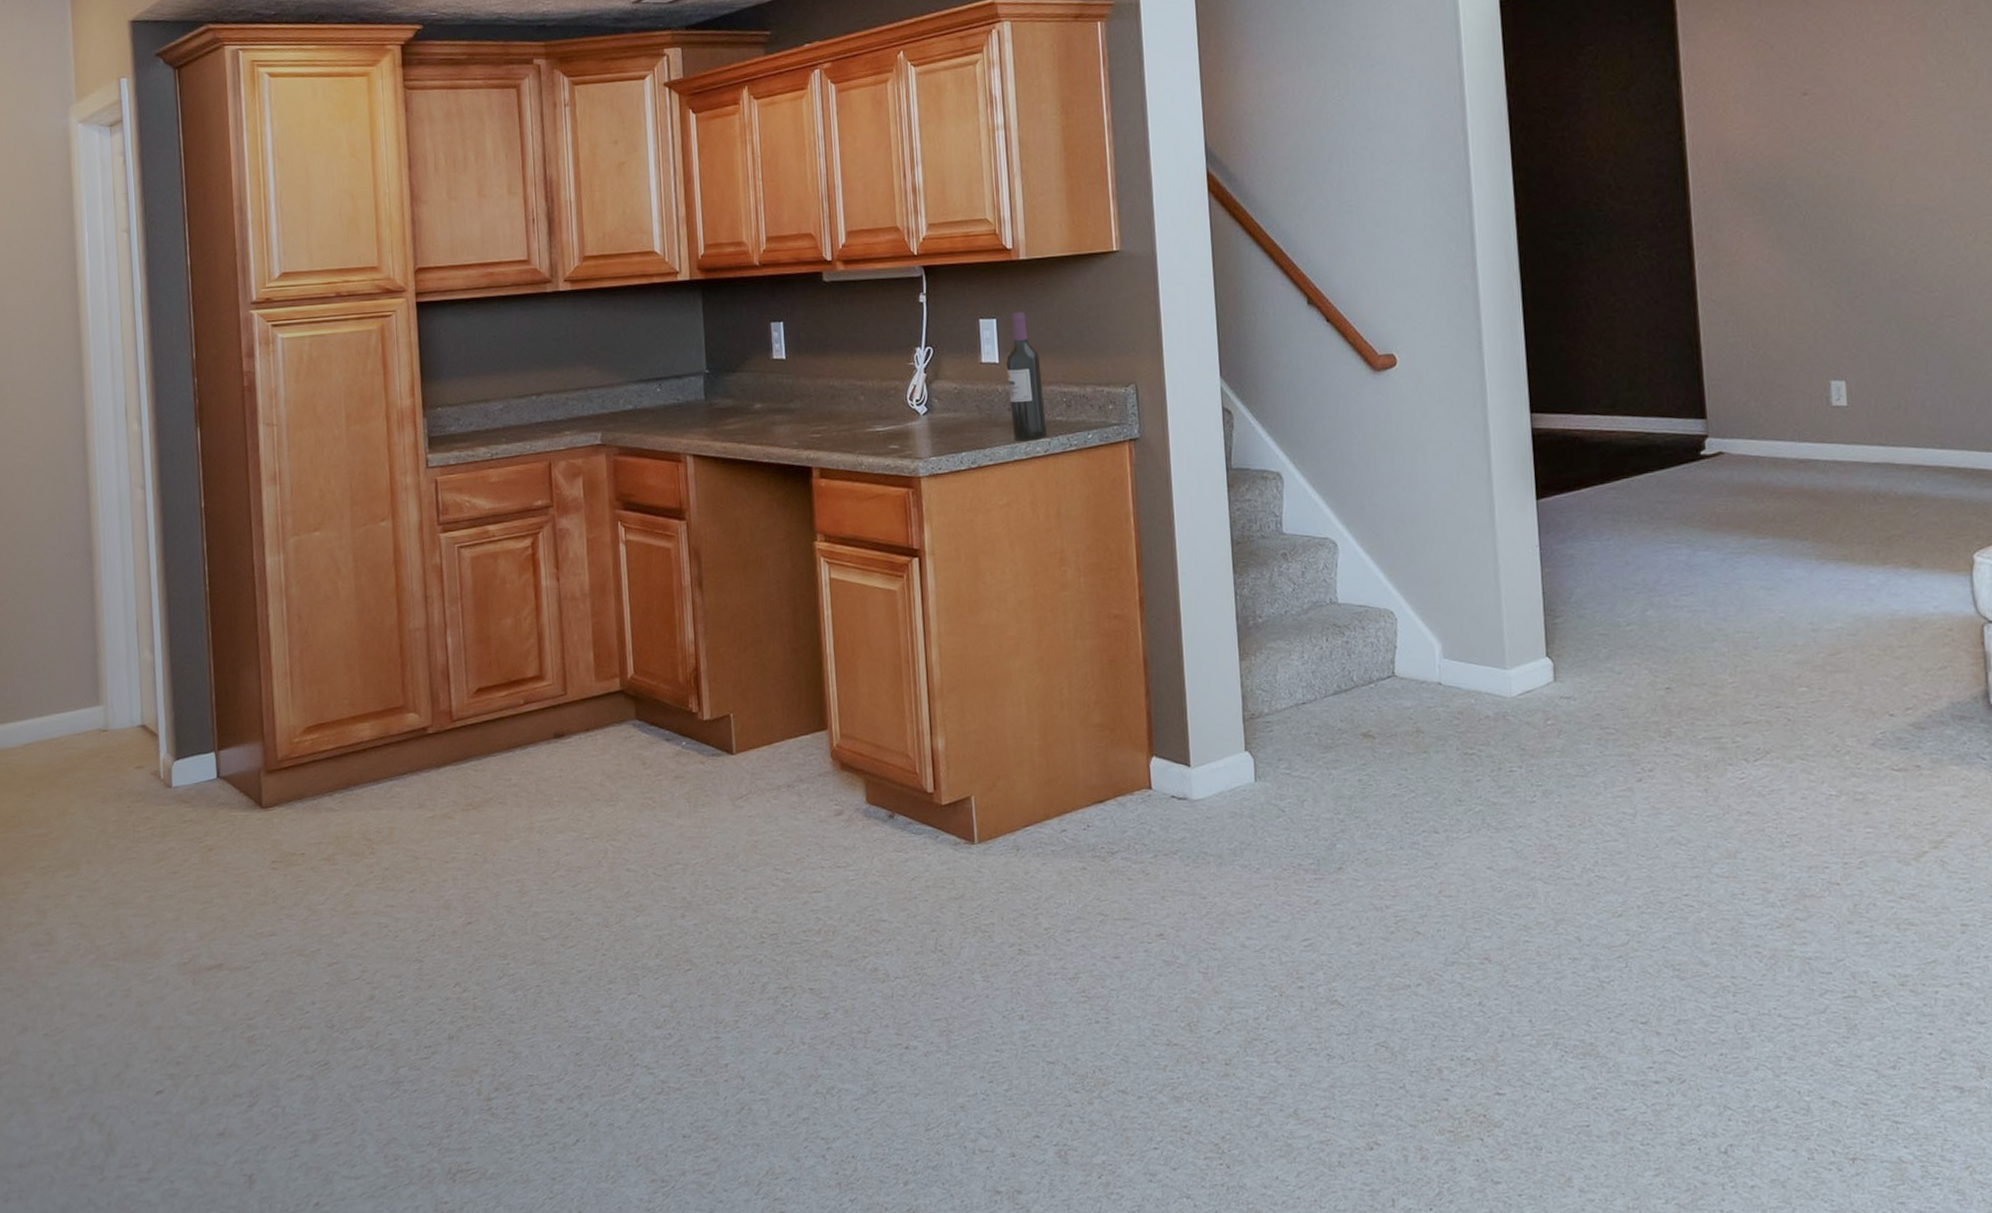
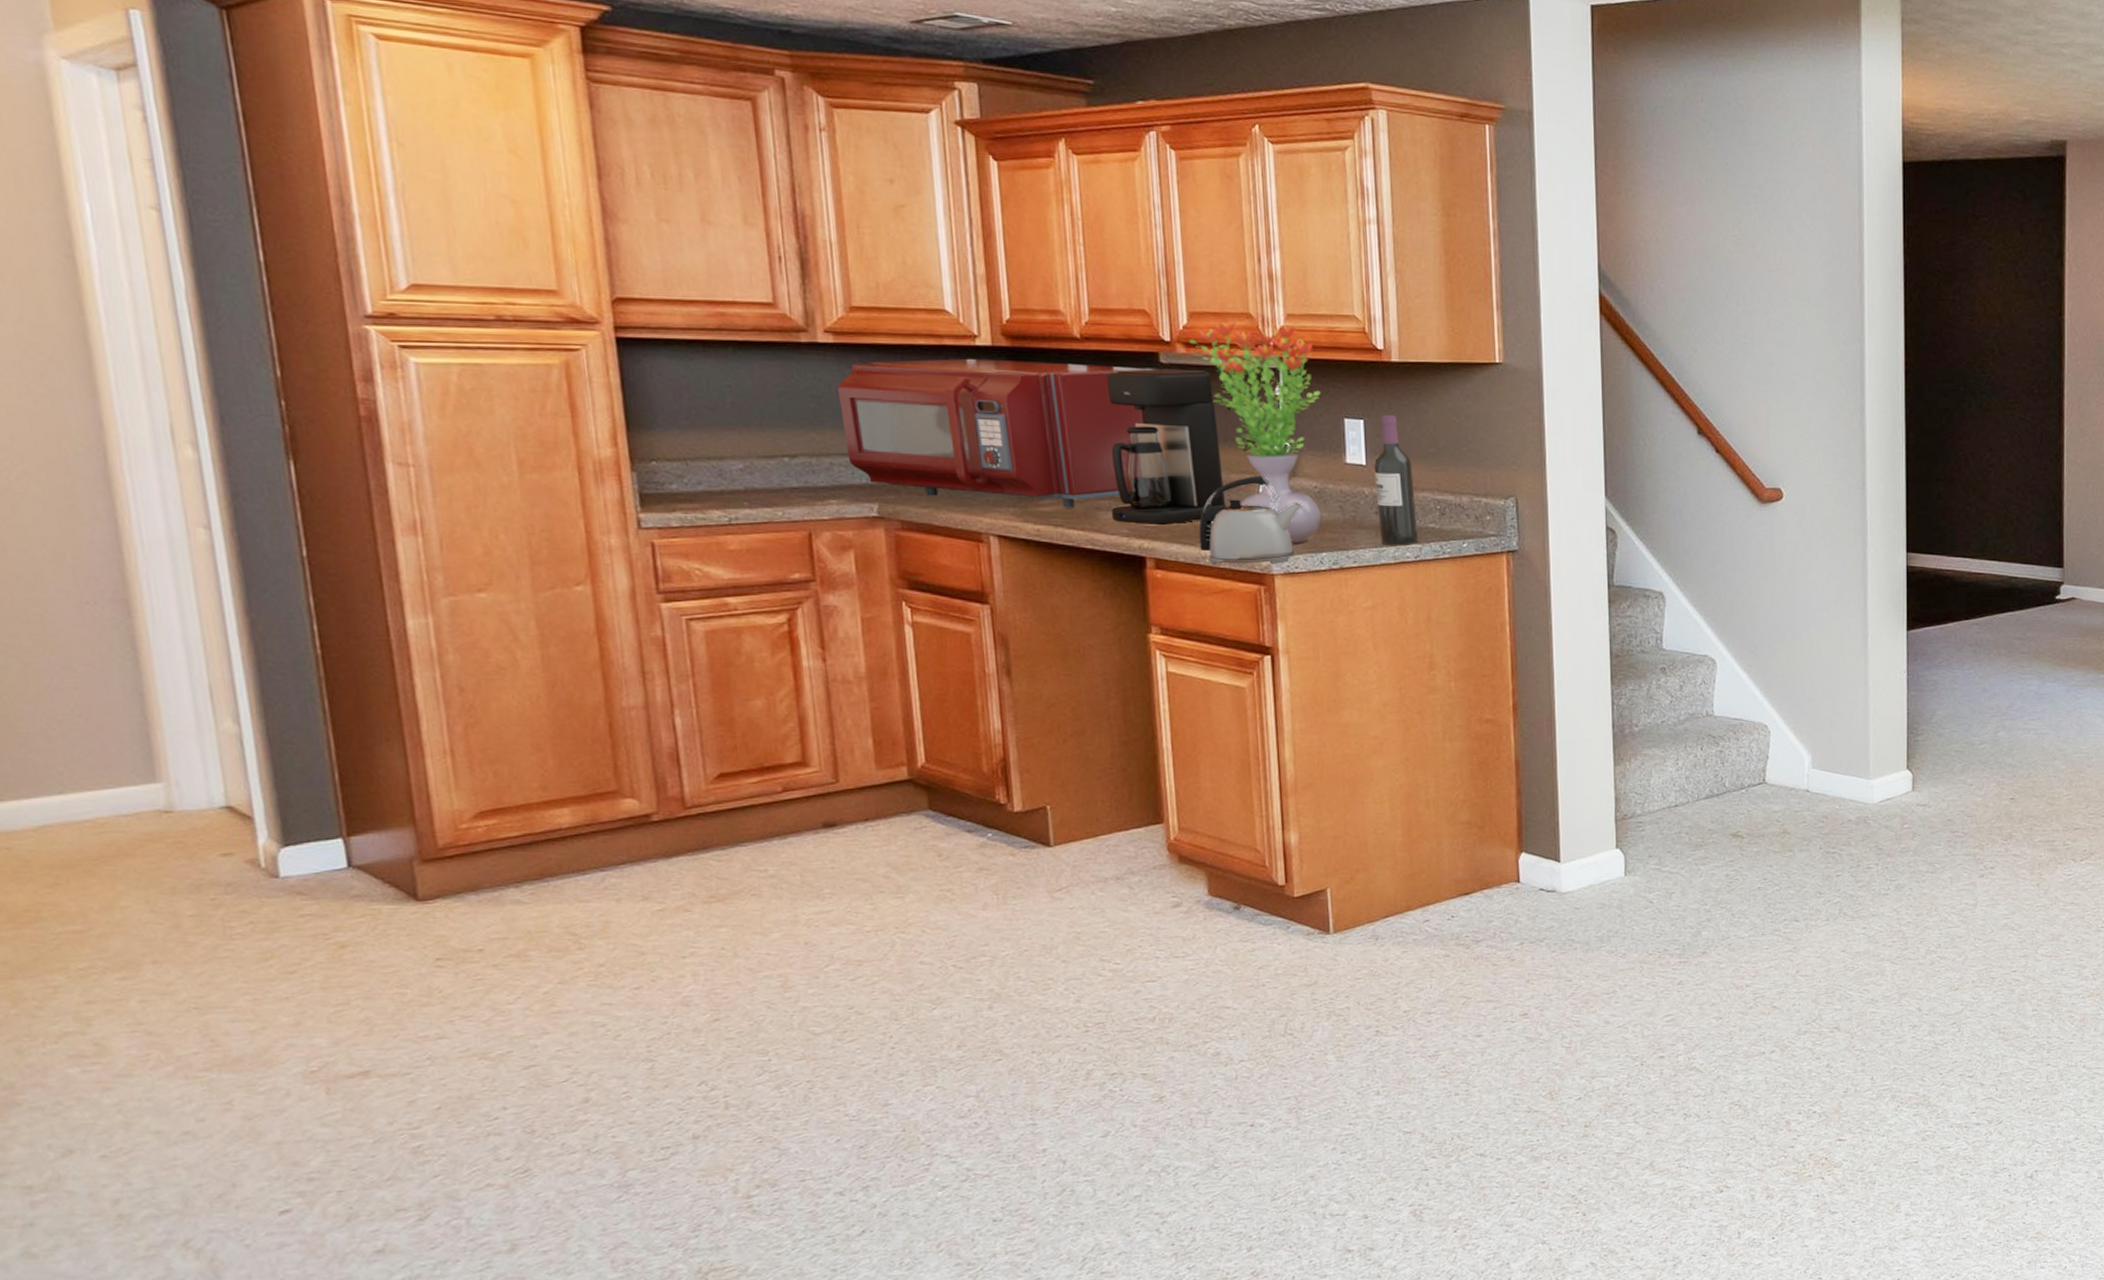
microwave: none [573,287,818,425] -> present [838,358,1154,508]
coffee maker: none [780,285,879,436] -> present [1106,368,1226,526]
flower arrangement: none [847,235,962,448] -> present [1189,322,1322,546]
kettle: none [856,381,944,471] -> present [1199,476,1303,565]

